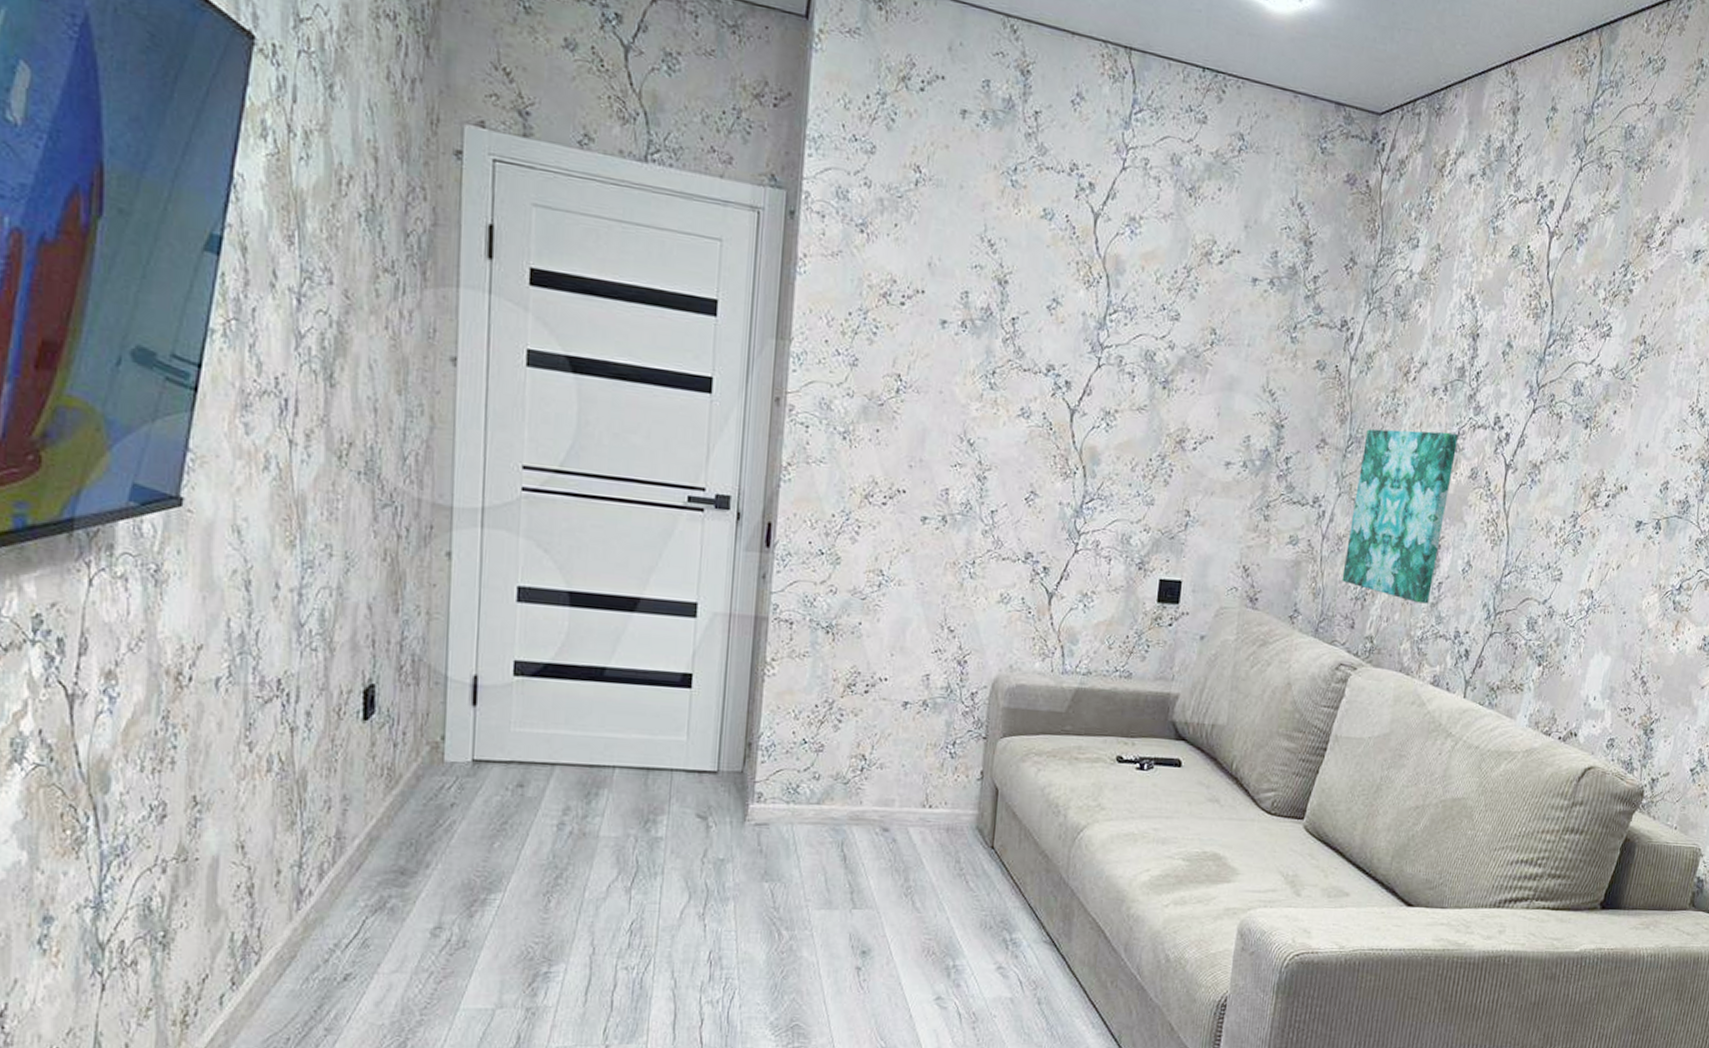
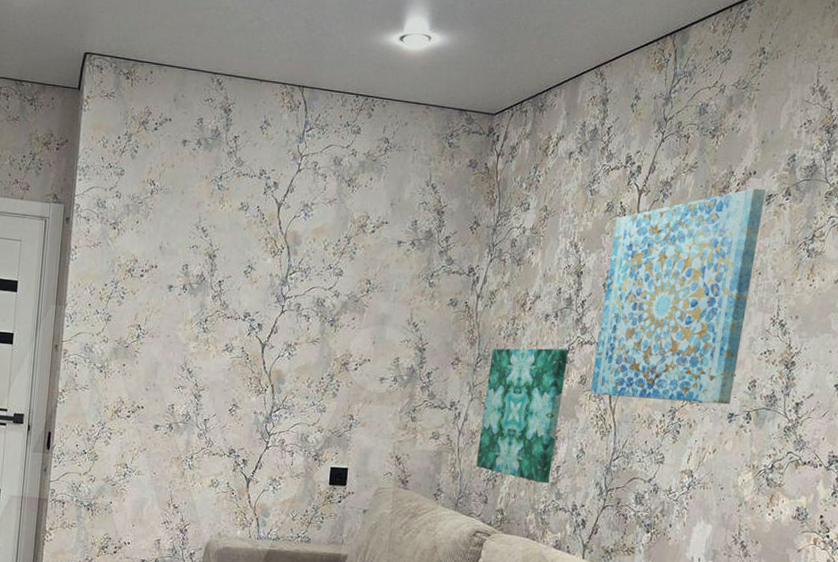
wall art: none [1481,240,1693,511] -> present [589,188,765,405]

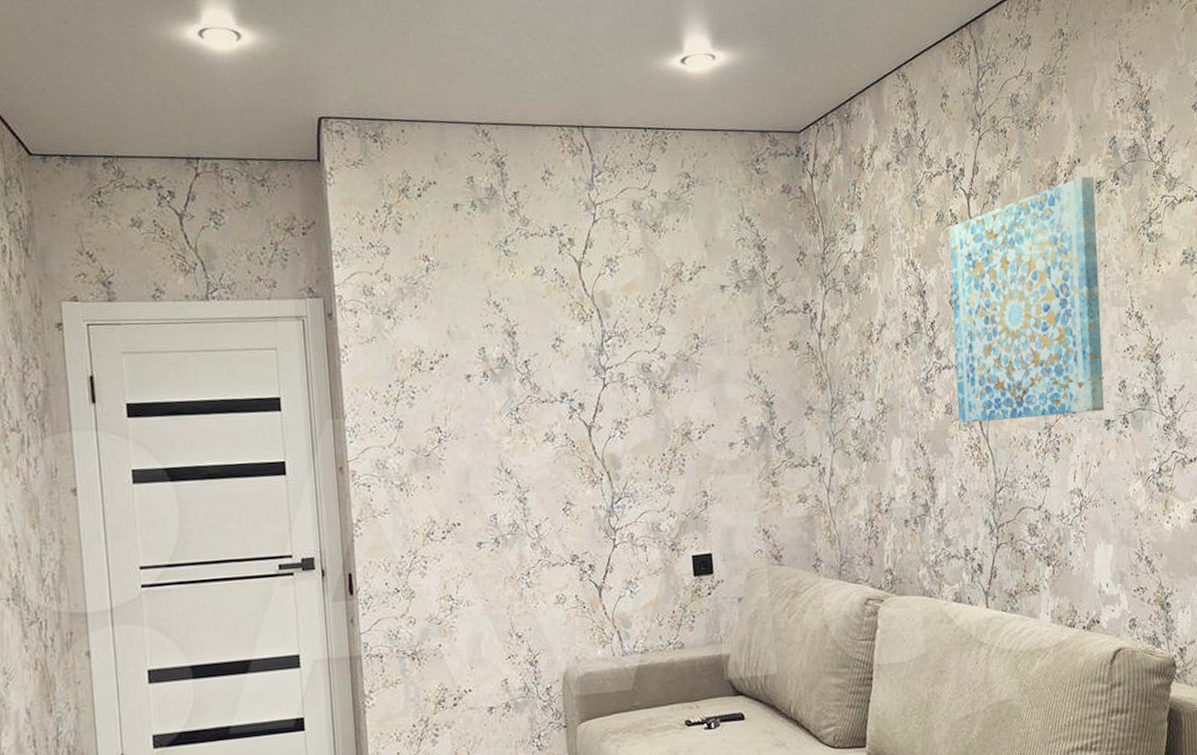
wall art: present [476,348,568,483] -> none [846,378,935,532]

